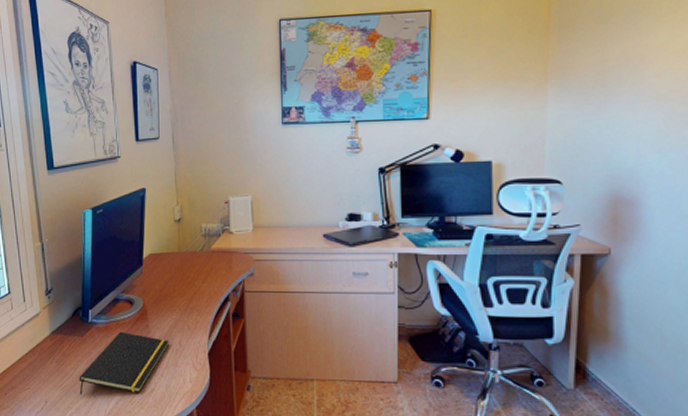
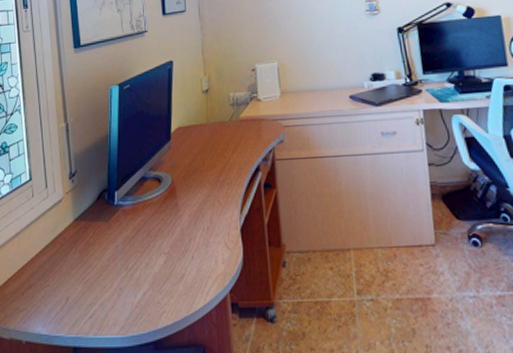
notepad: present [79,331,169,394] -> none [103,212,199,287]

